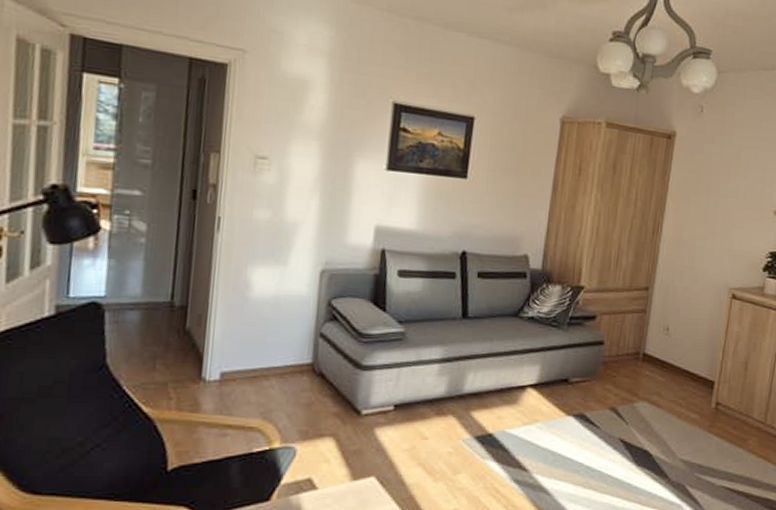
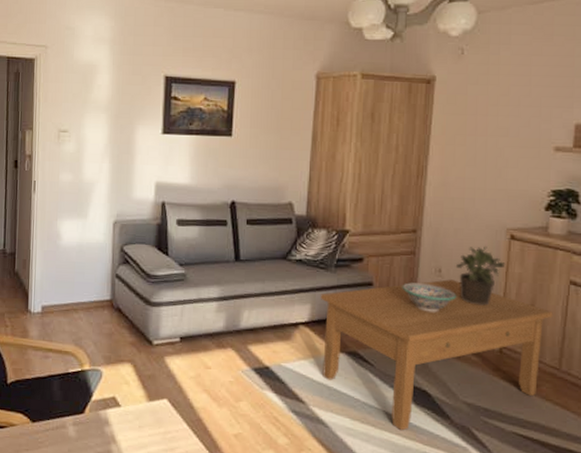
coffee table: none [548,338,763,493] -> present [321,279,553,431]
decorative bowl: none [631,341,682,371] -> present [402,282,457,312]
potted plant: none [682,305,726,364] -> present [455,246,506,306]

